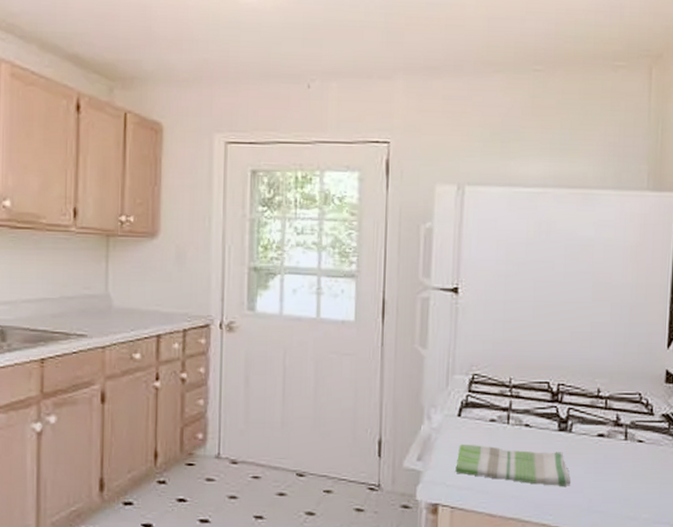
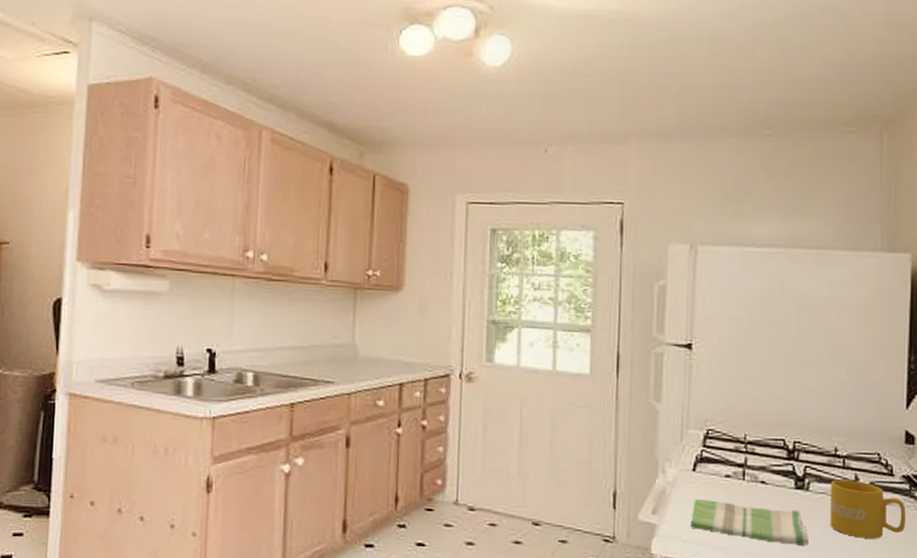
mug: none [591,420,664,477] -> present [830,480,906,539]

